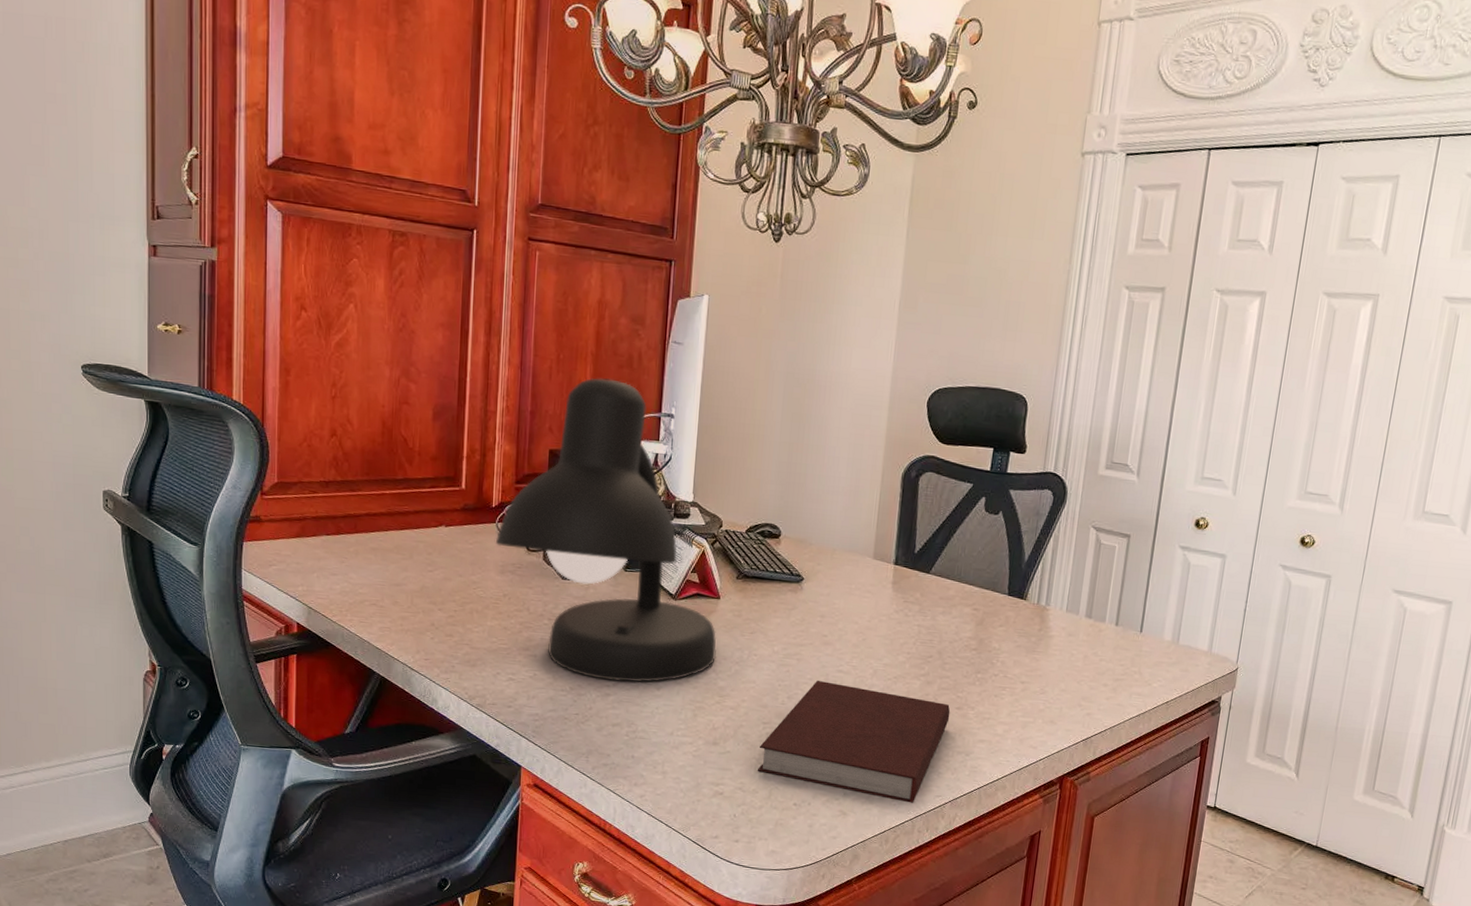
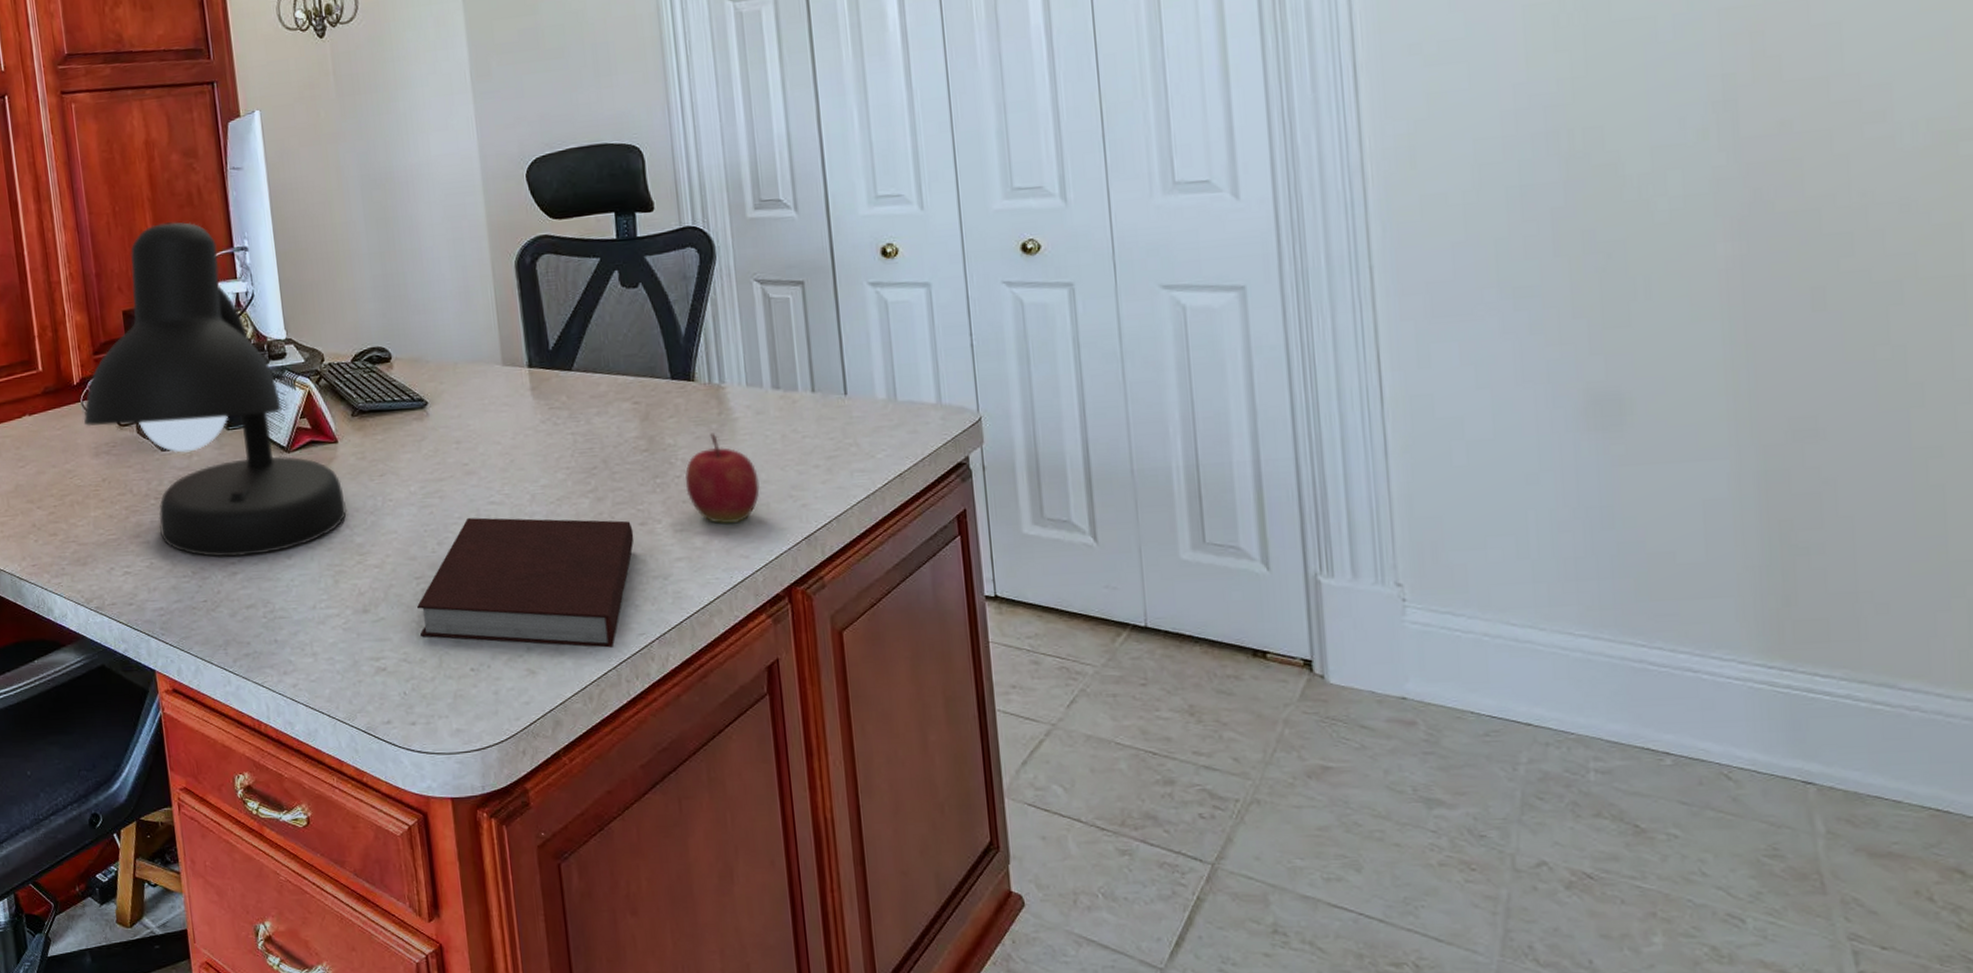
apple: none [1000,644,1059,720] -> present [685,433,760,524]

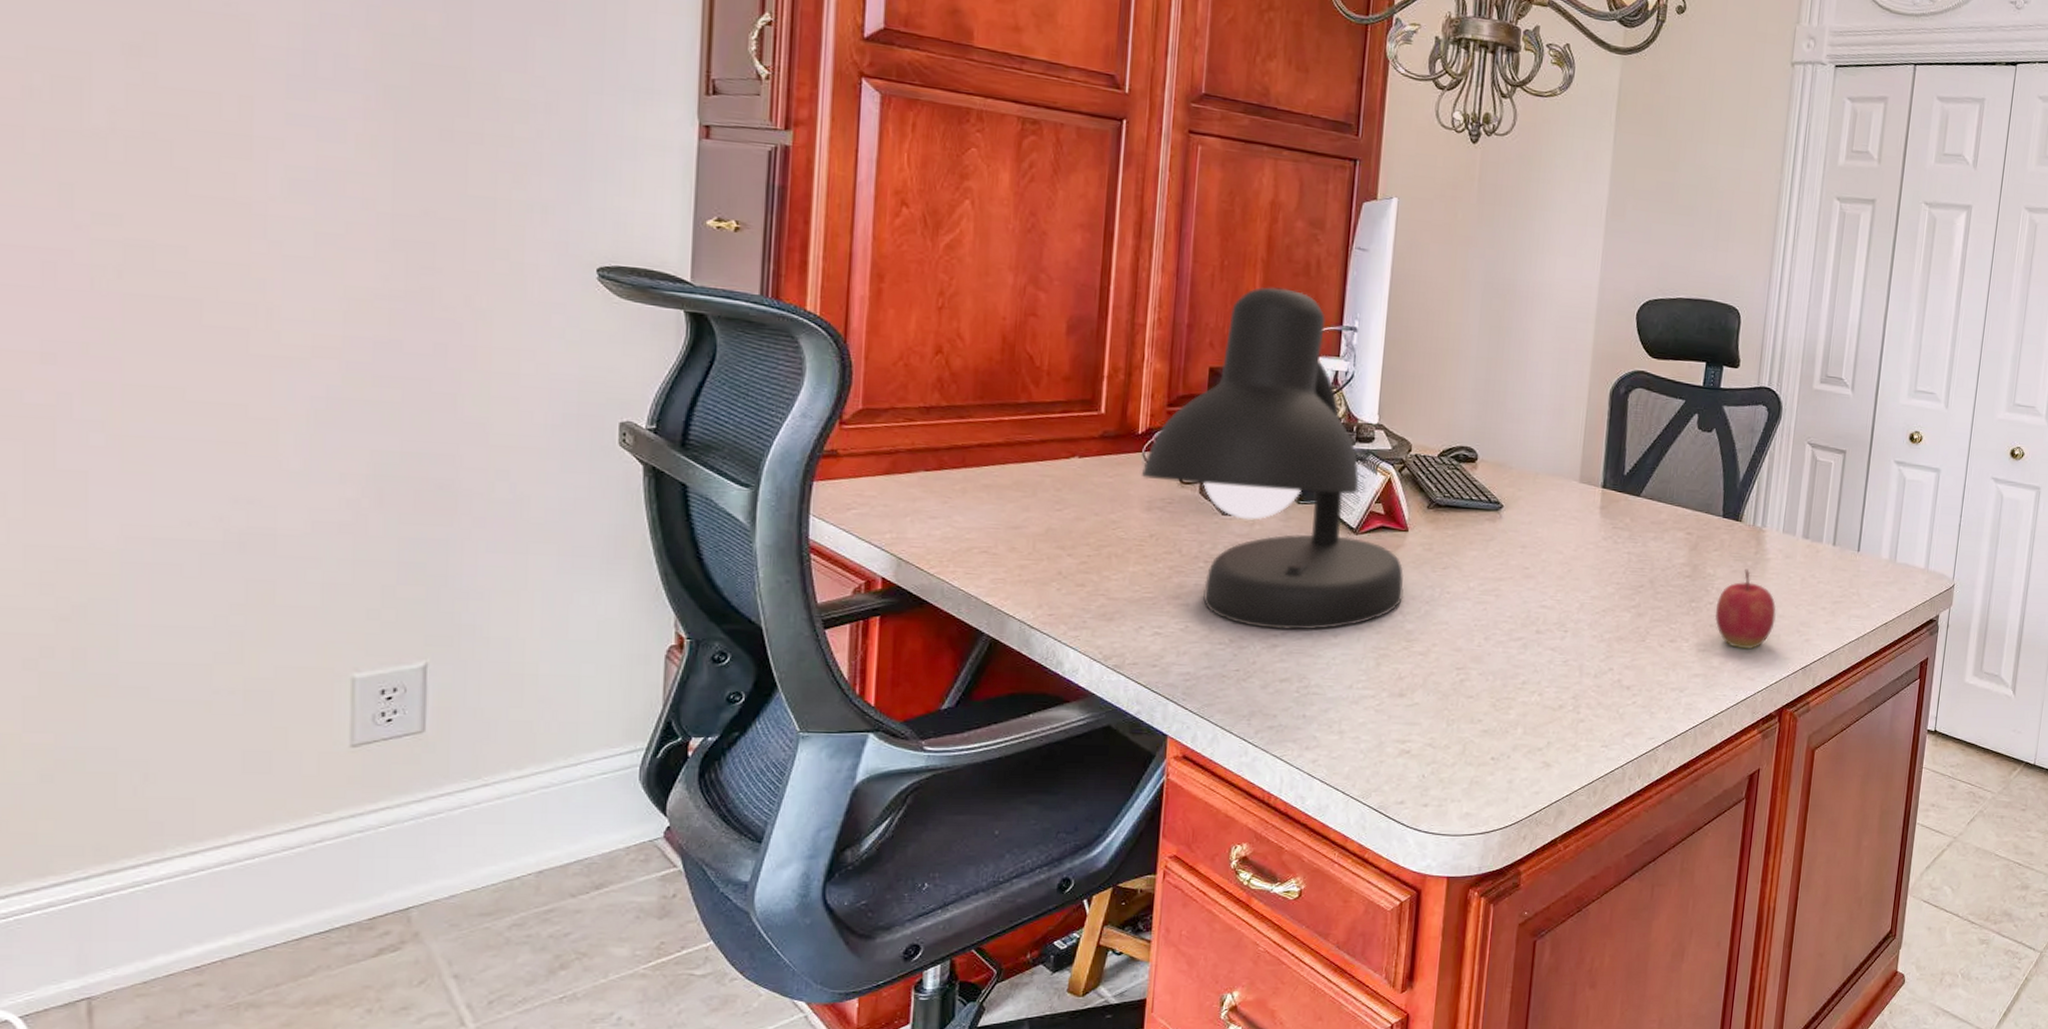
notebook: present [417,517,634,648] -> none [1450,618,1663,748]

